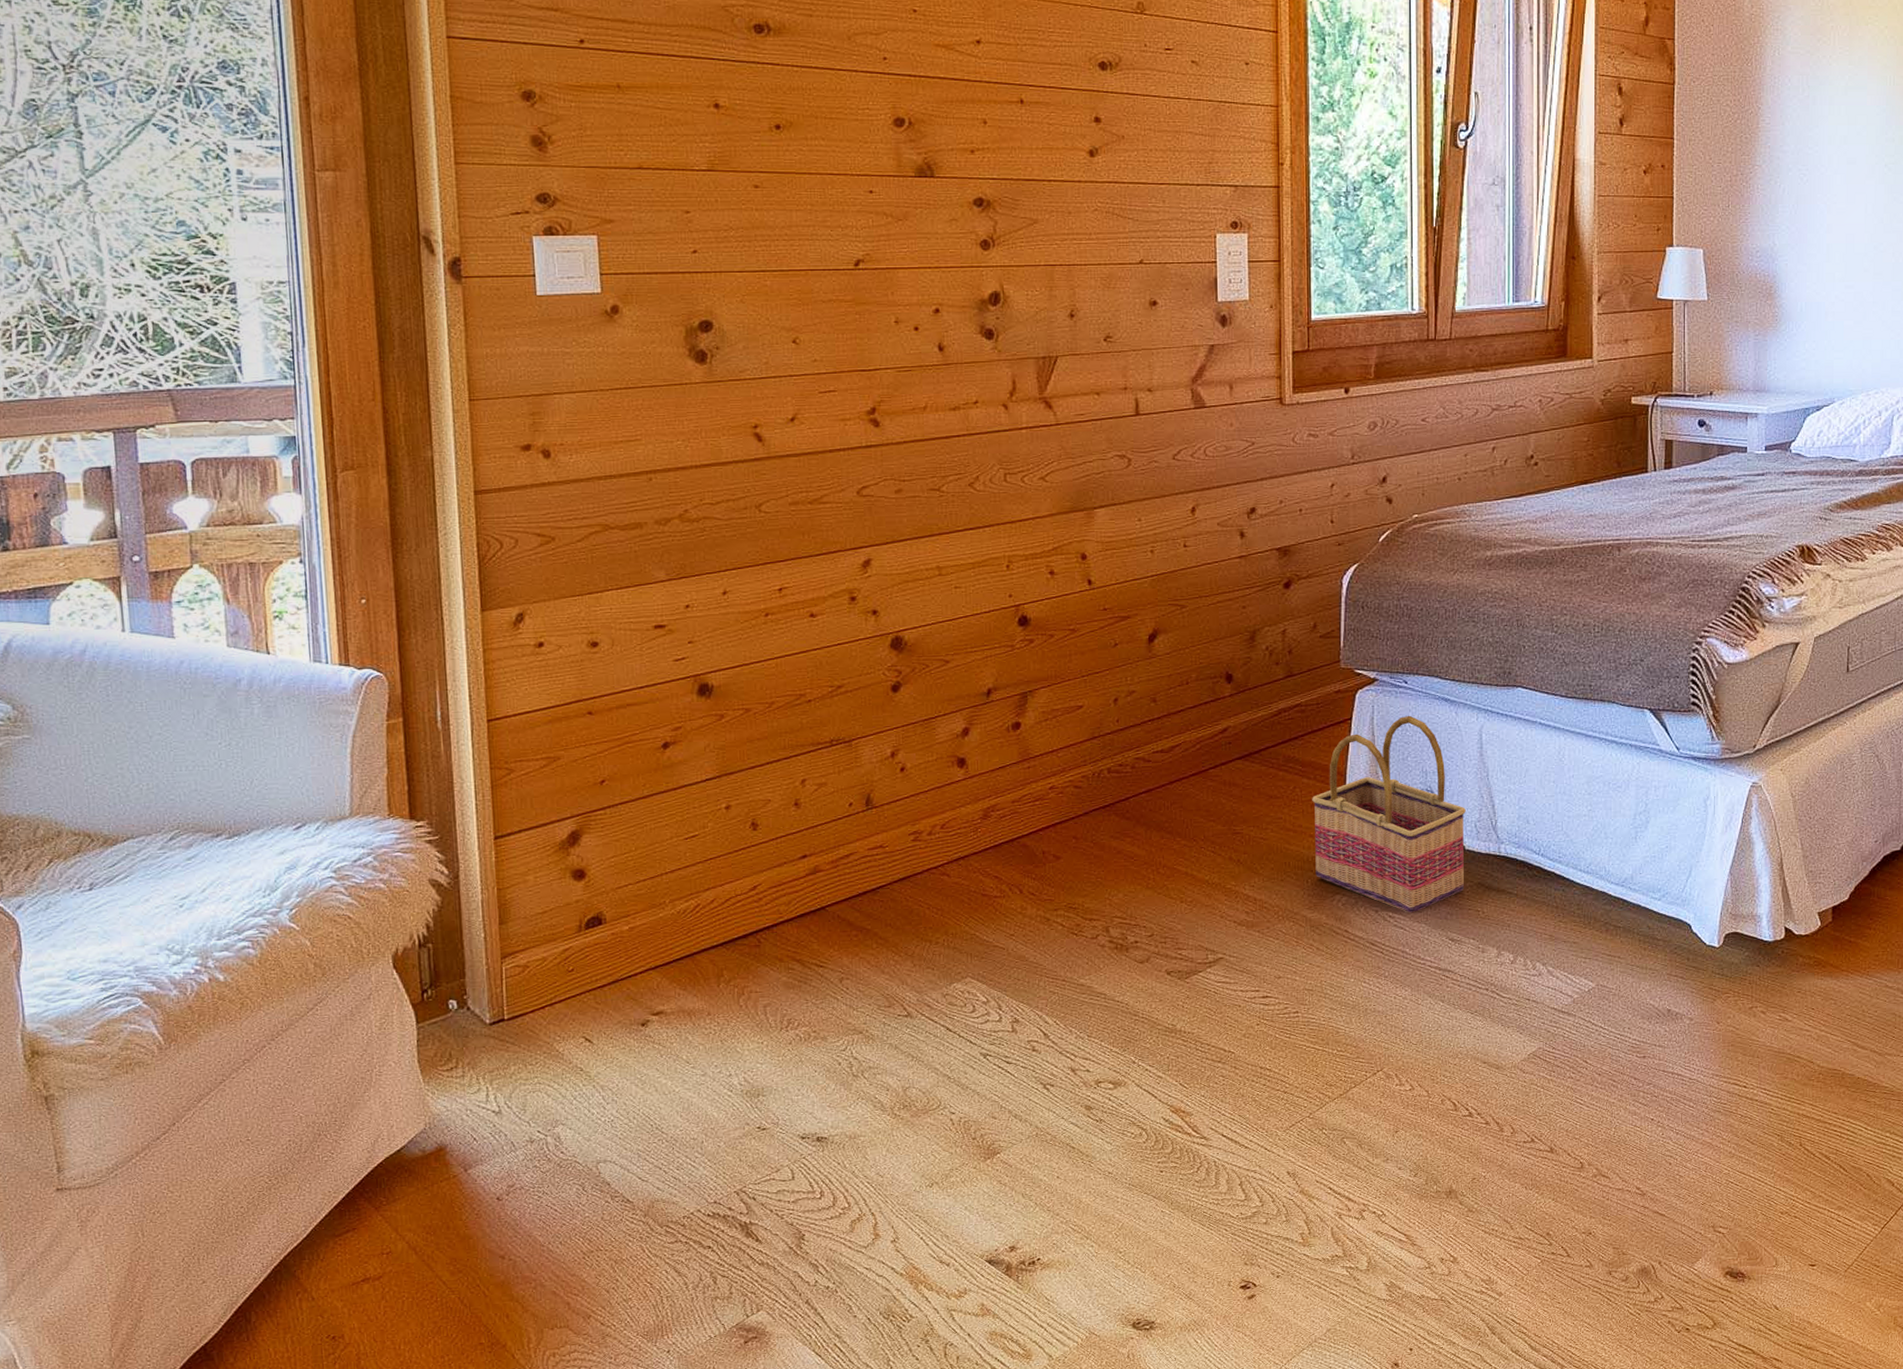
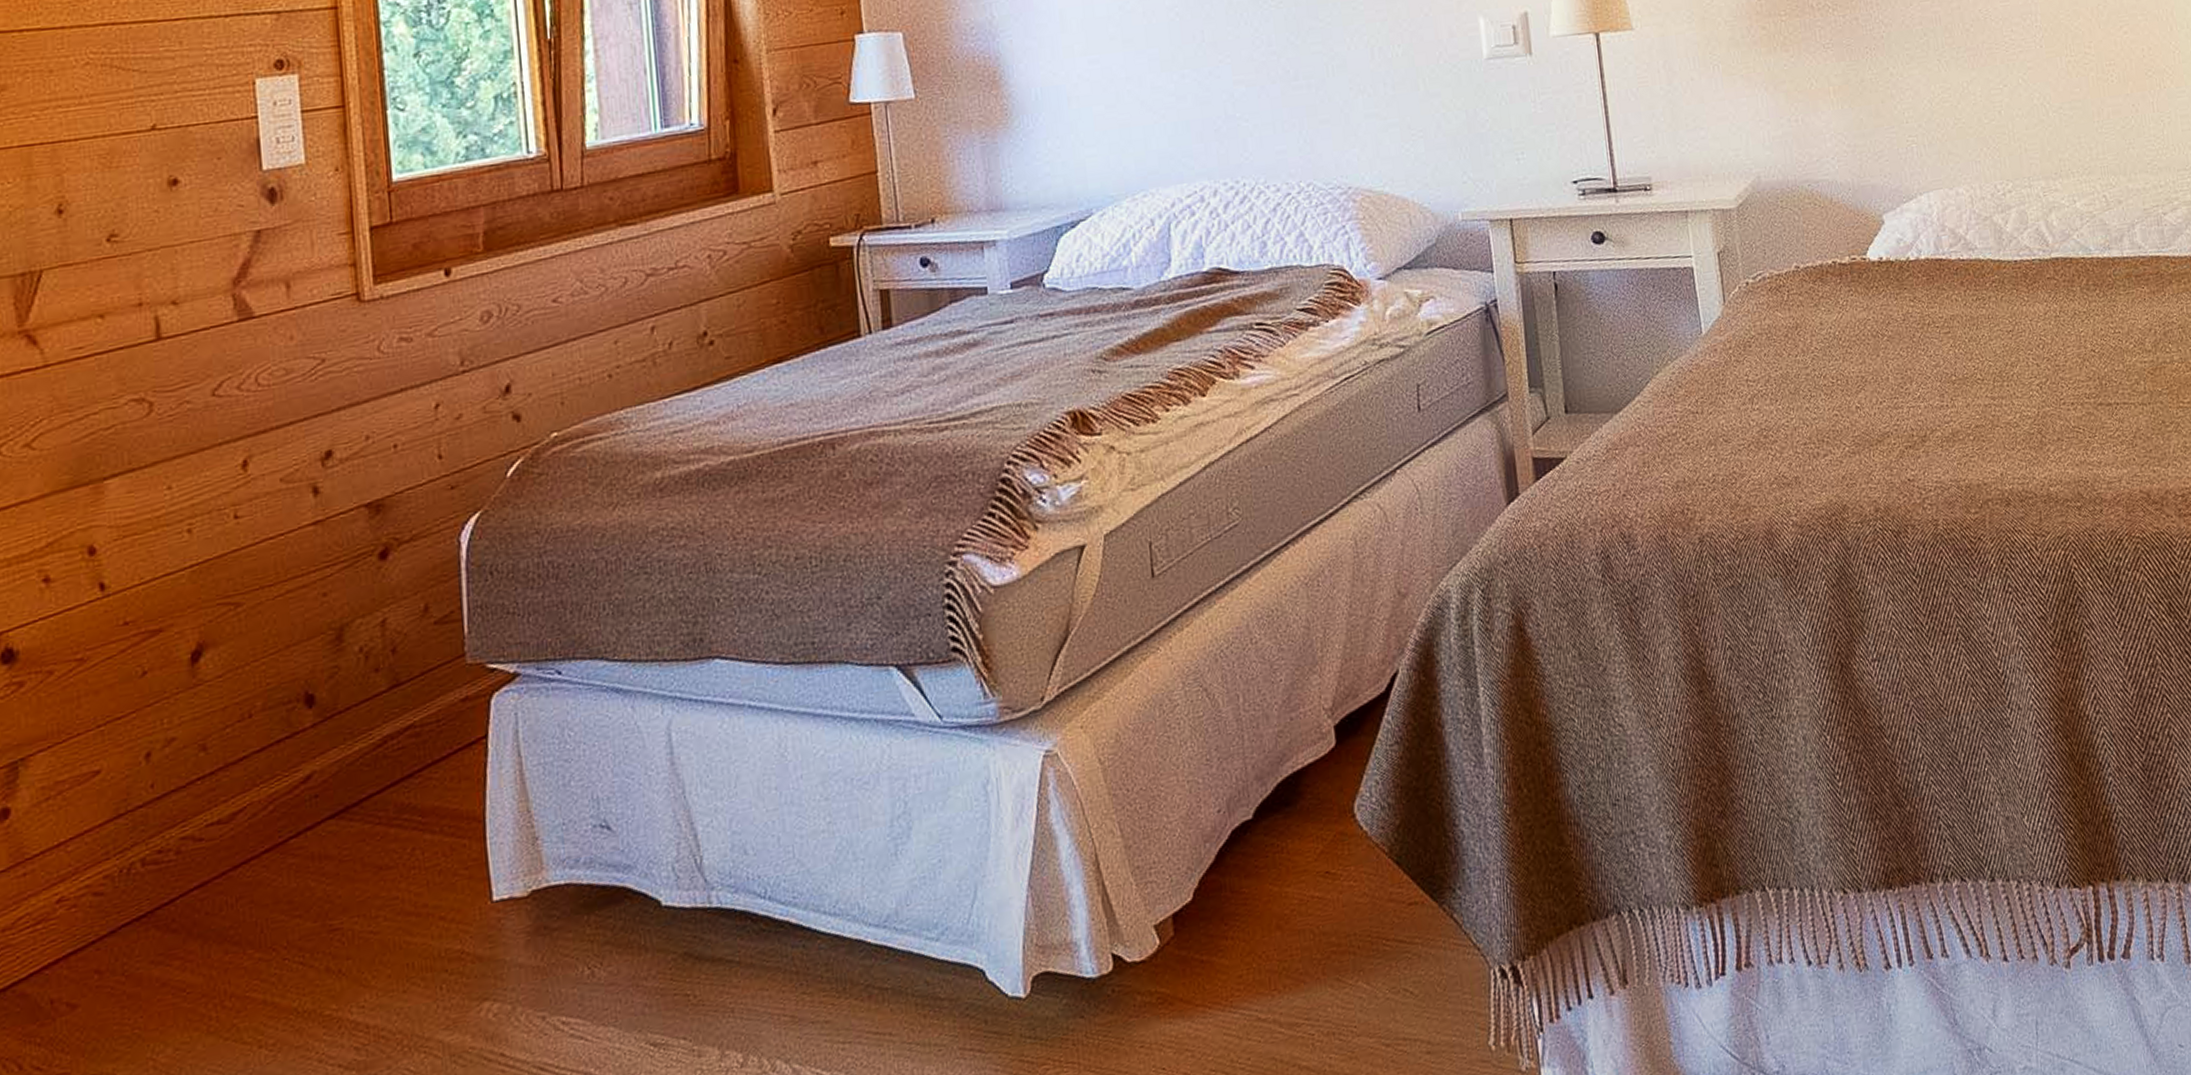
basket: present [1312,715,1466,913] -> none [439,719,665,1014]

